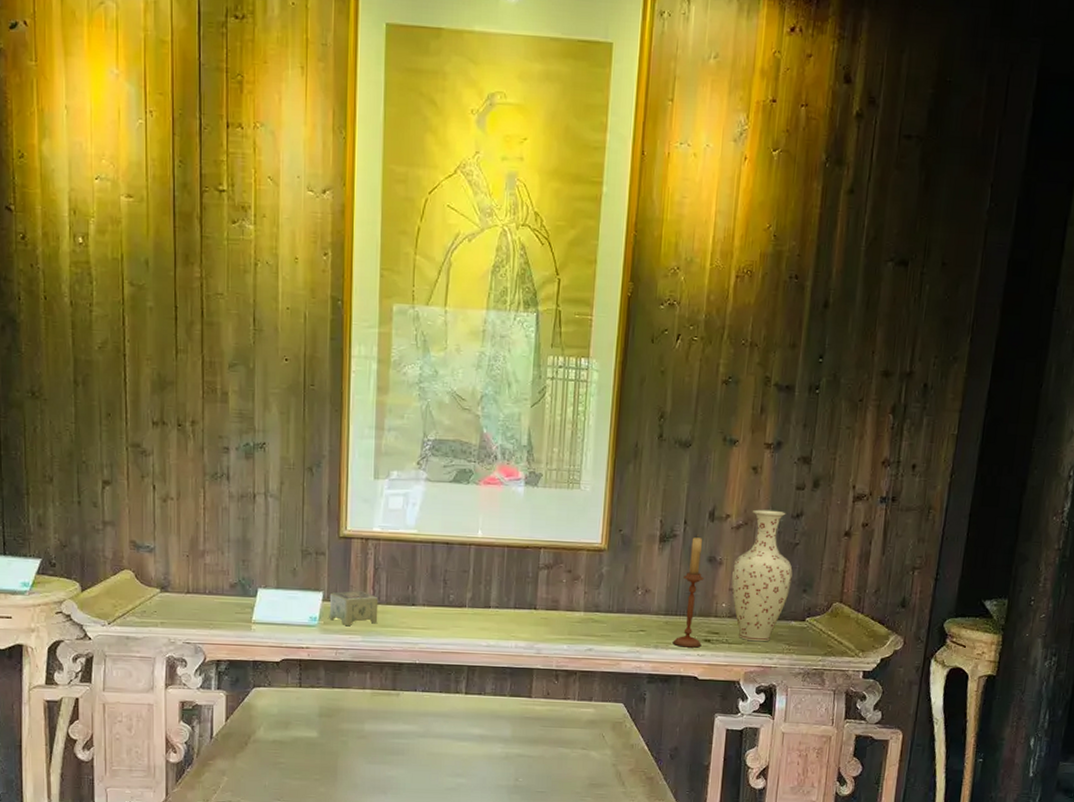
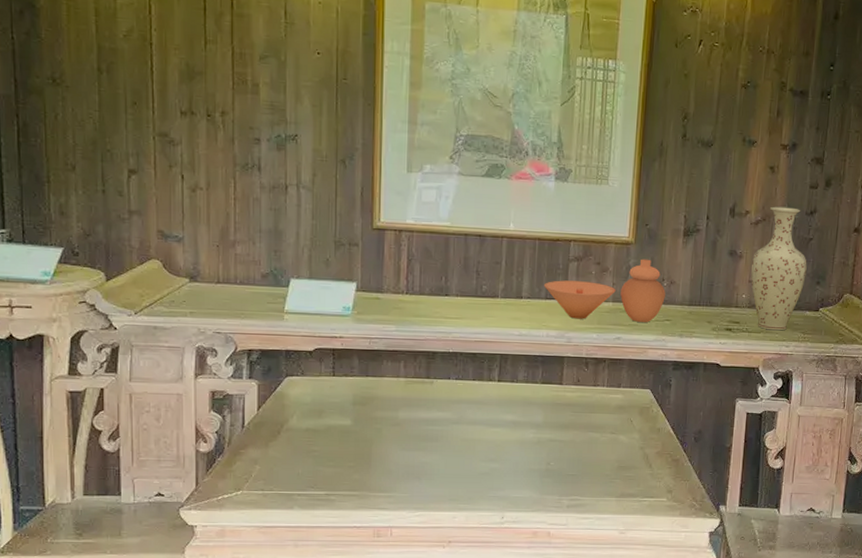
incense holder: present [329,590,379,627] -> none [362,280,412,316]
incense burner: none [512,566,640,633] -> present [543,259,666,322]
candlestick: present [672,535,704,648] -> none [696,230,726,336]

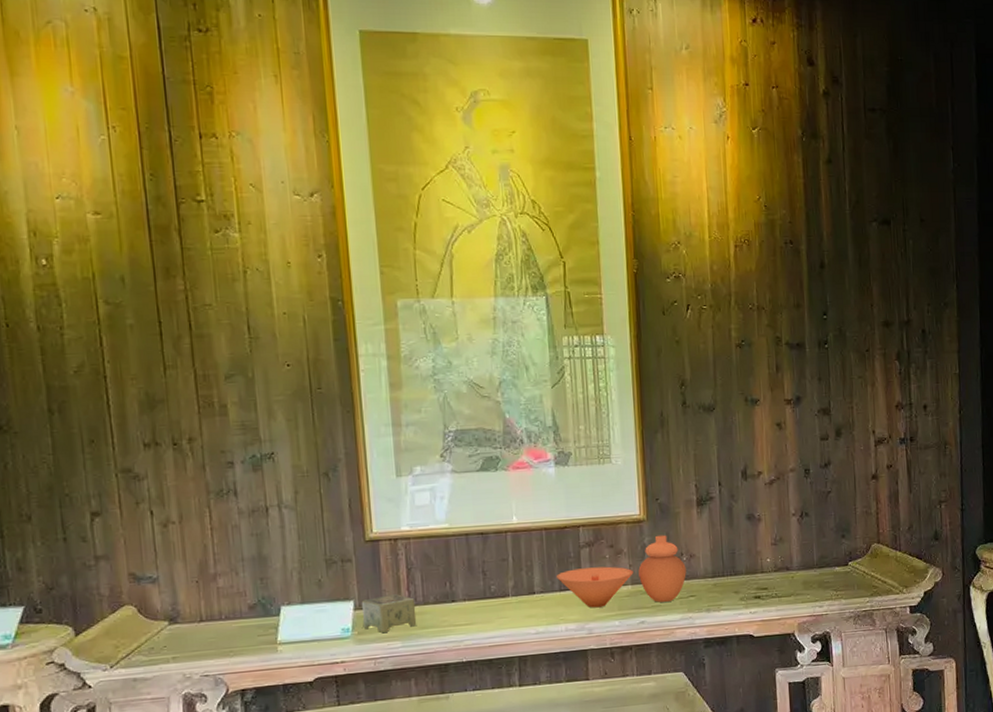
incense holder: none [362,280,412,316] -> present [361,593,417,634]
vase: present [750,206,807,331] -> none [771,462,830,592]

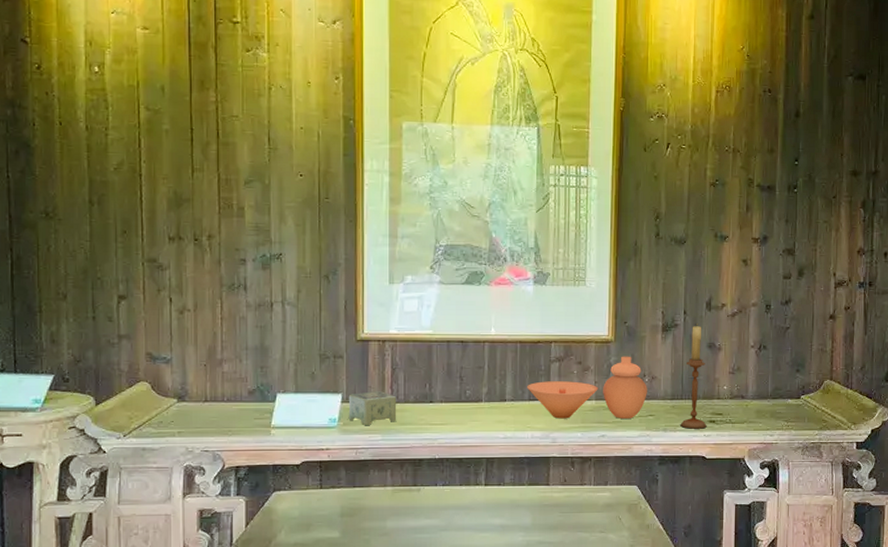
candlestick: none [724,495,752,607] -> present [680,324,707,429]

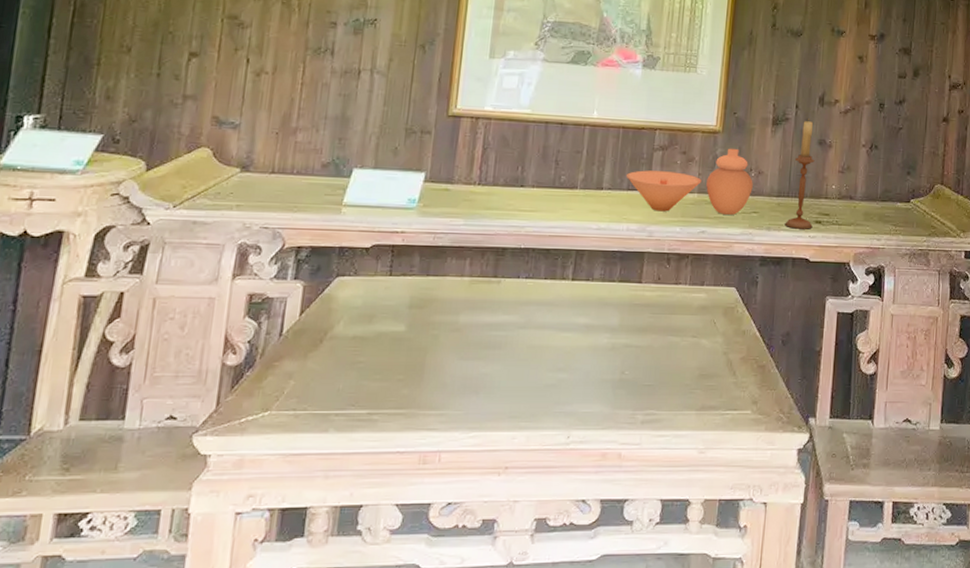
incense holder: present [348,390,397,426] -> none [429,170,485,209]

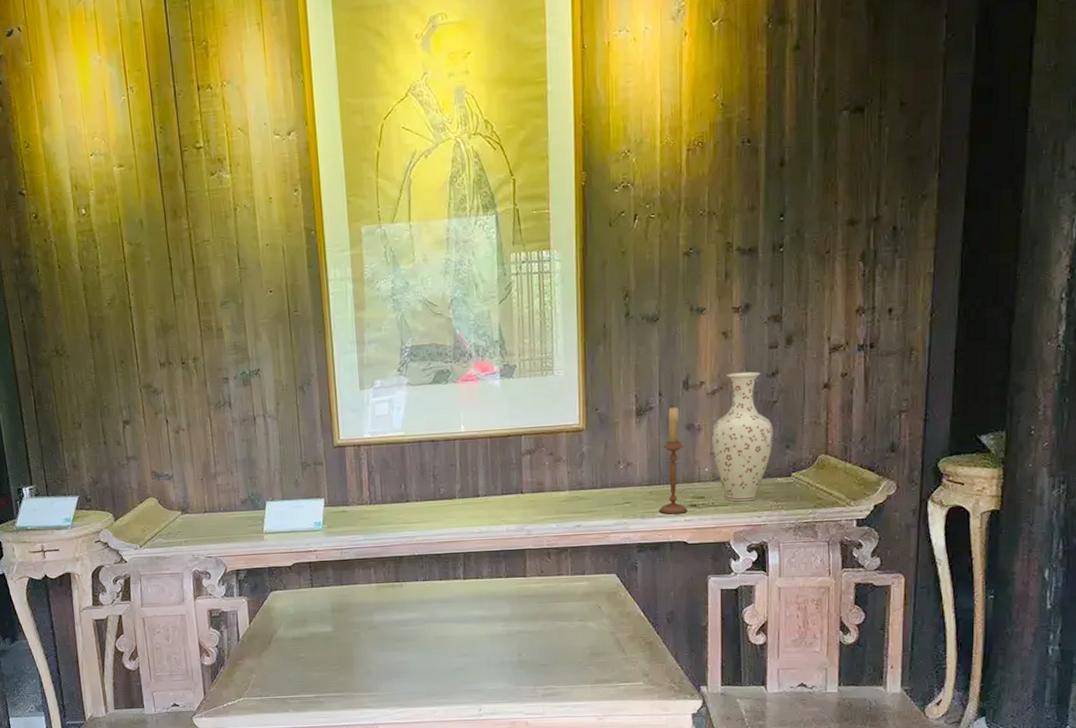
incense burner: present [625,148,753,215] -> none [498,443,623,511]
vase: none [840,95,897,223] -> present [711,371,773,502]

